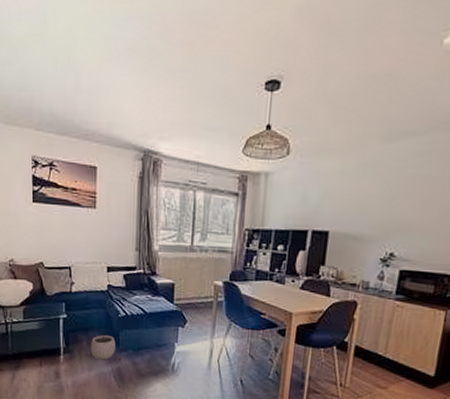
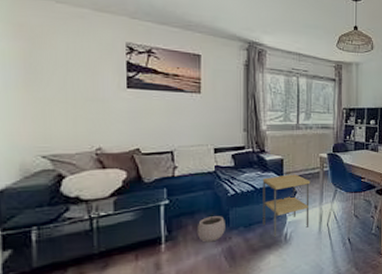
side table: none [151,301,203,365] -> present [262,174,311,237]

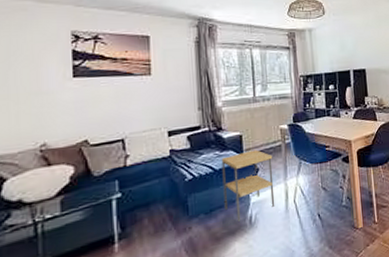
plant pot: present [196,211,225,243] -> none [153,200,184,236]

